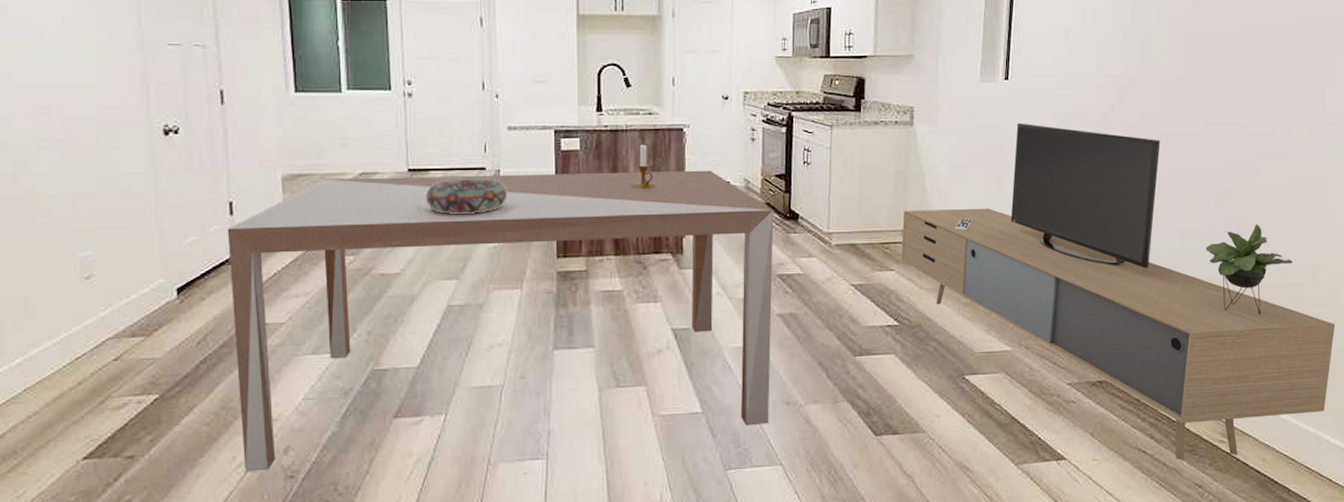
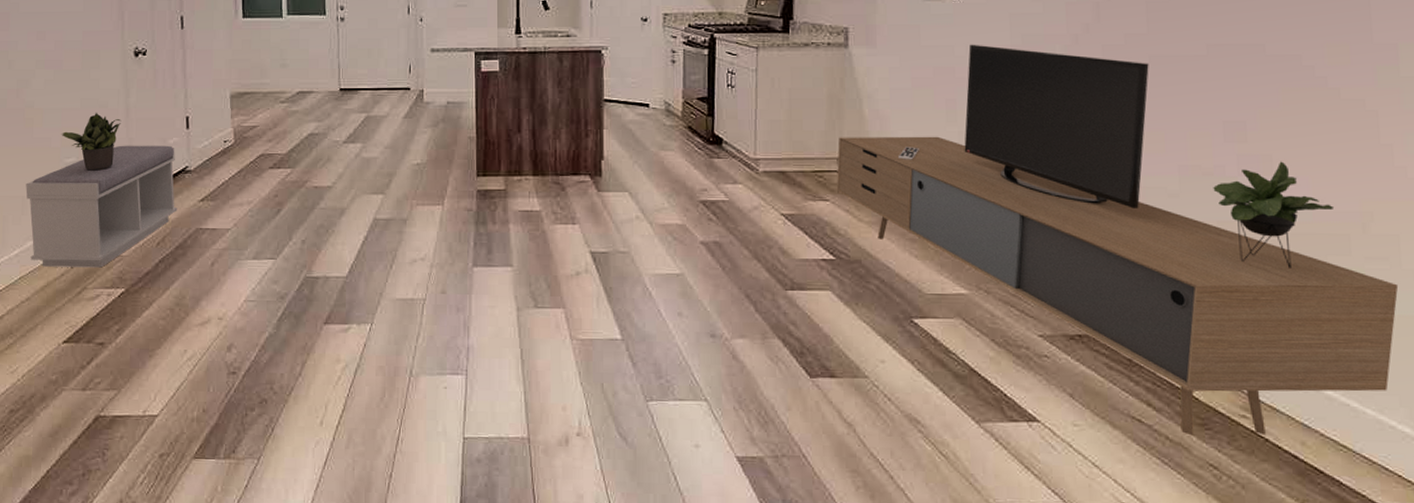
bench: none [29,234,221,376] -> present [26,145,178,268]
potted plant: none [73,198,150,265] -> present [61,112,122,171]
table: present [227,170,774,472] -> none [184,92,696,366]
decorative bowl: present [425,177,507,214] -> none [355,97,429,131]
candlestick: present [631,145,656,189] -> none [549,66,574,110]

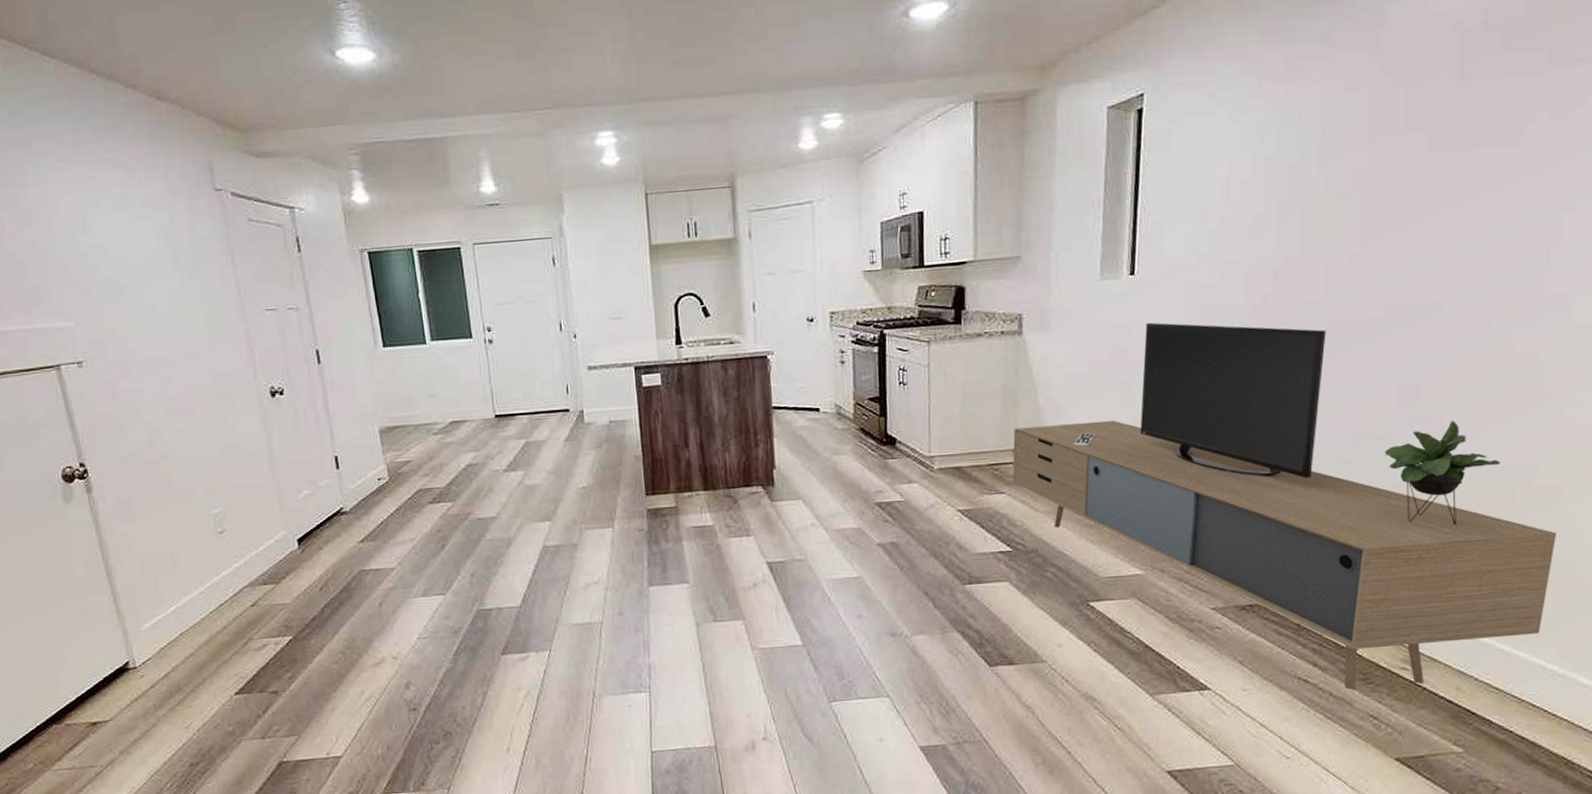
bench: present [26,145,178,268] -> none [173,487,337,621]
potted plant: present [61,112,122,171] -> none [203,458,267,520]

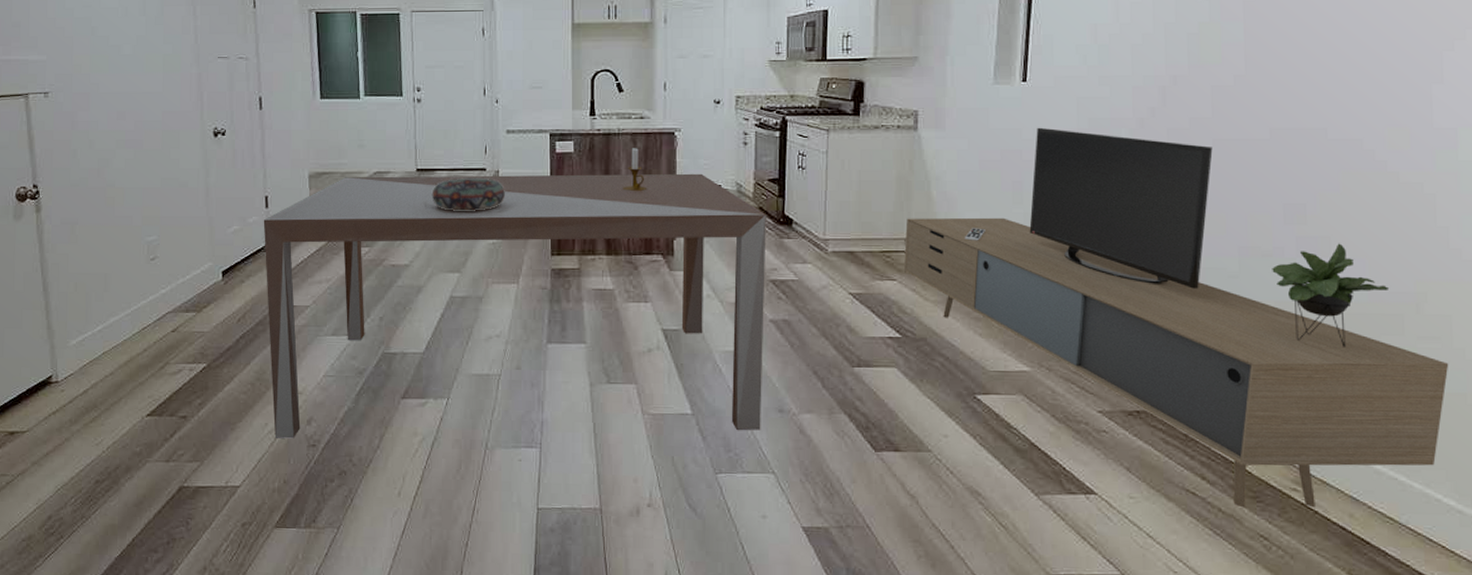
table: none [335,397,874,705] -> present [263,173,766,439]
decorative bowl: none [513,419,592,457] -> present [431,178,505,211]
candlestick: none [716,375,742,422] -> present [622,148,648,191]

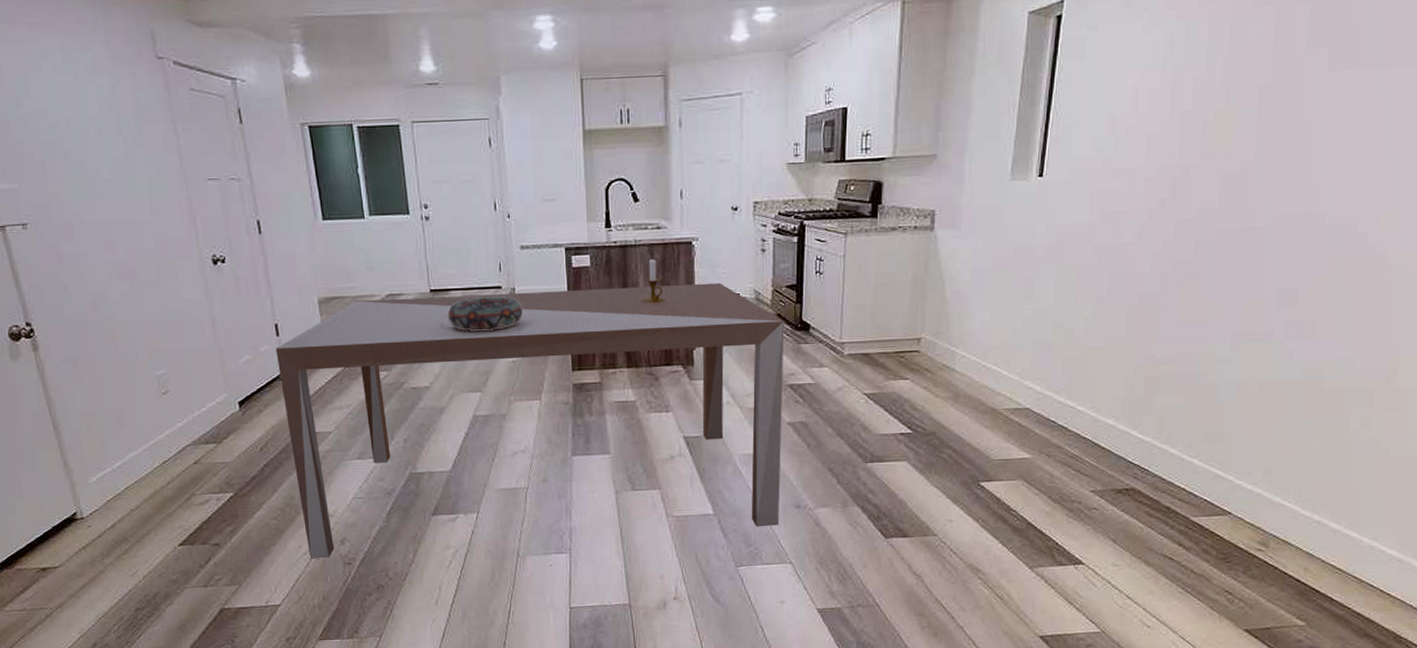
media console: present [904,127,1449,508] -> none [917,222,1408,568]

